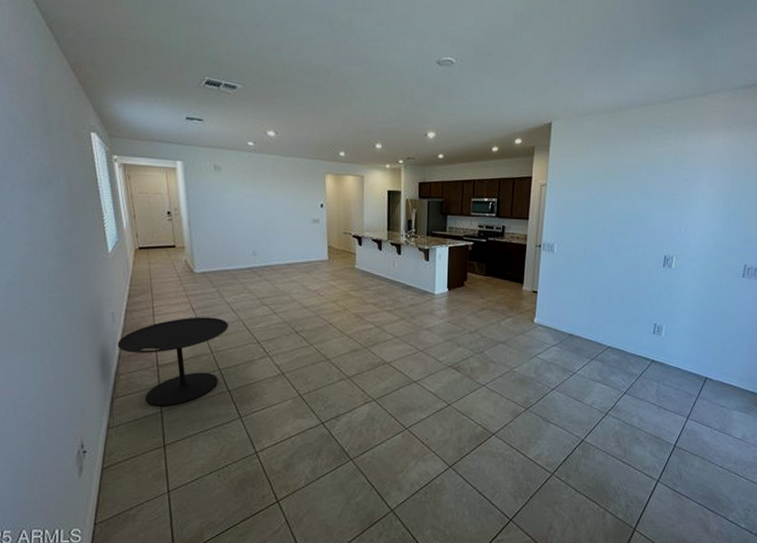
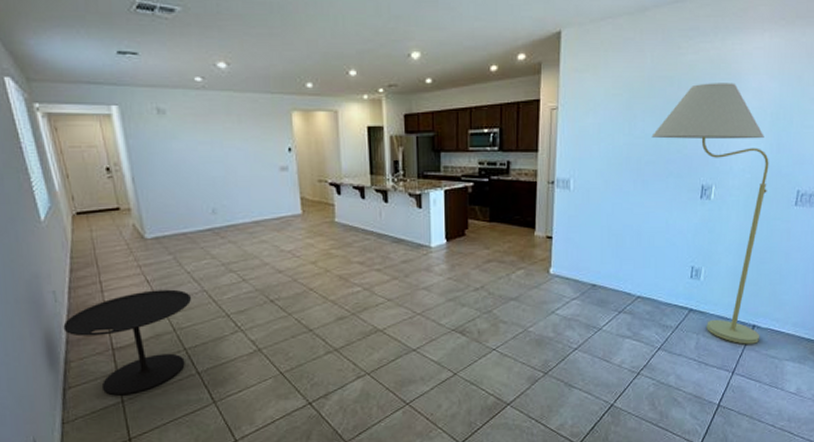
floor lamp: none [623,171,721,394] -> present [651,83,769,344]

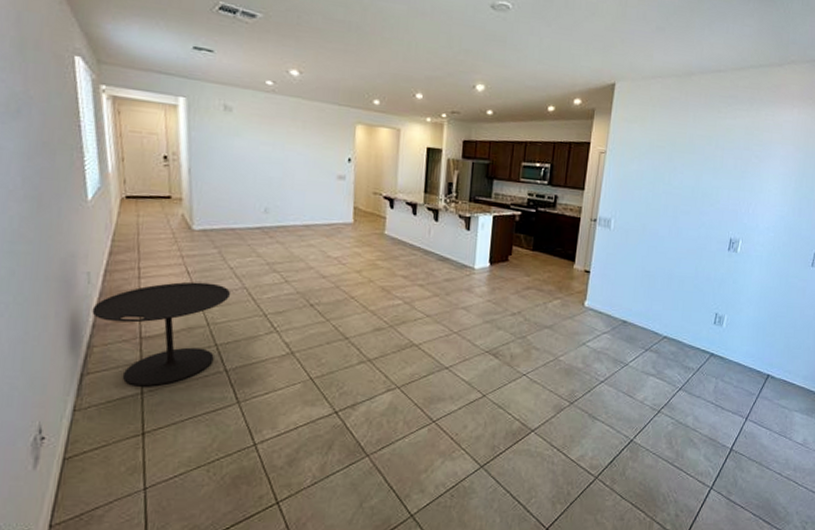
floor lamp: present [651,83,769,344] -> none [688,146,791,393]

